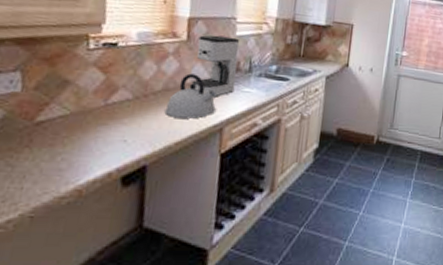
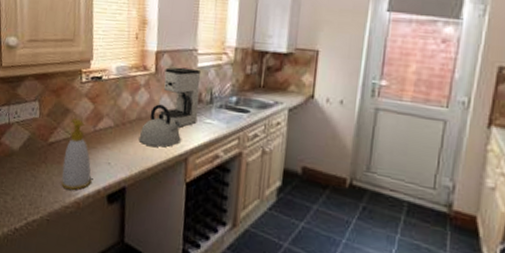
soap bottle: none [54,91,100,176] -> present [61,118,92,190]

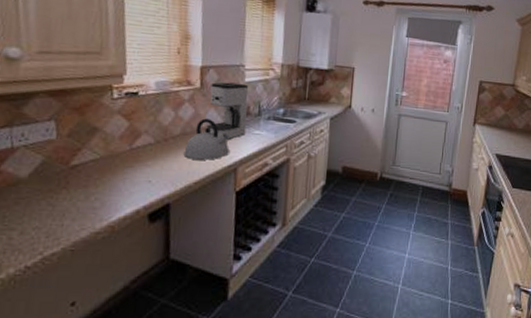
soap bottle: present [61,118,92,190] -> none [89,137,129,213]

